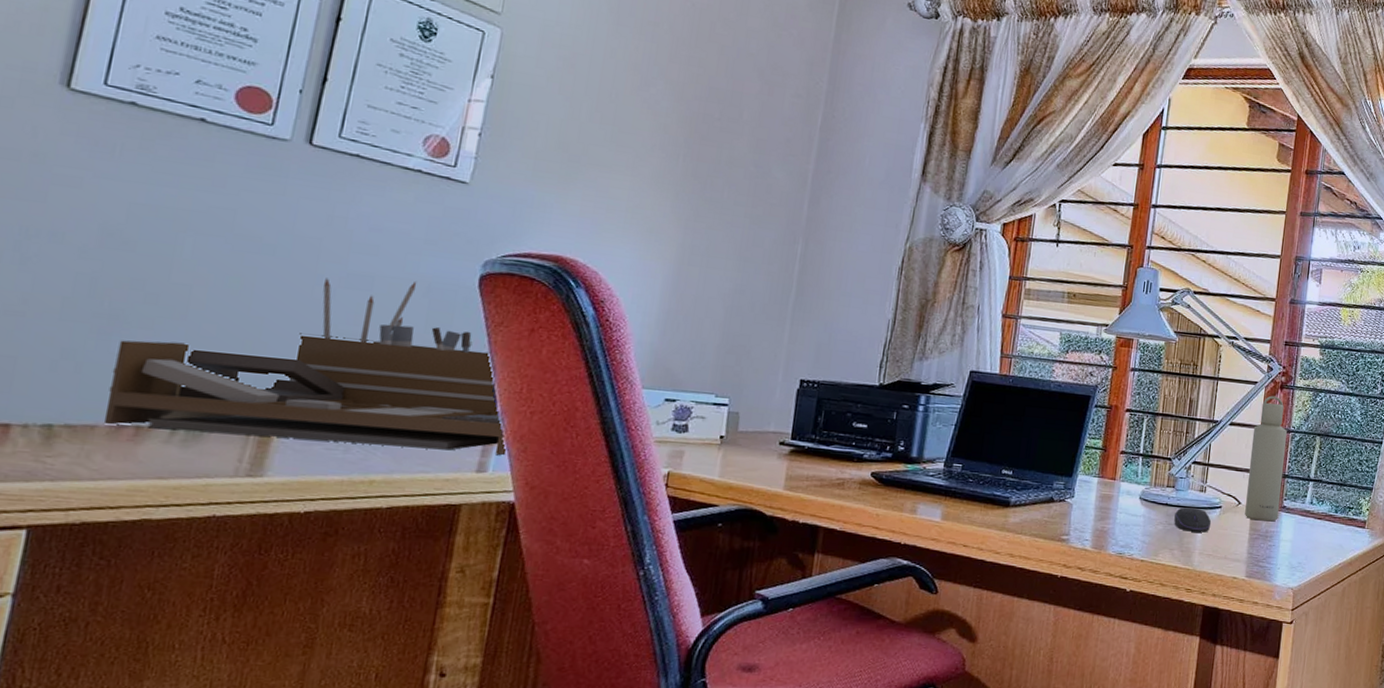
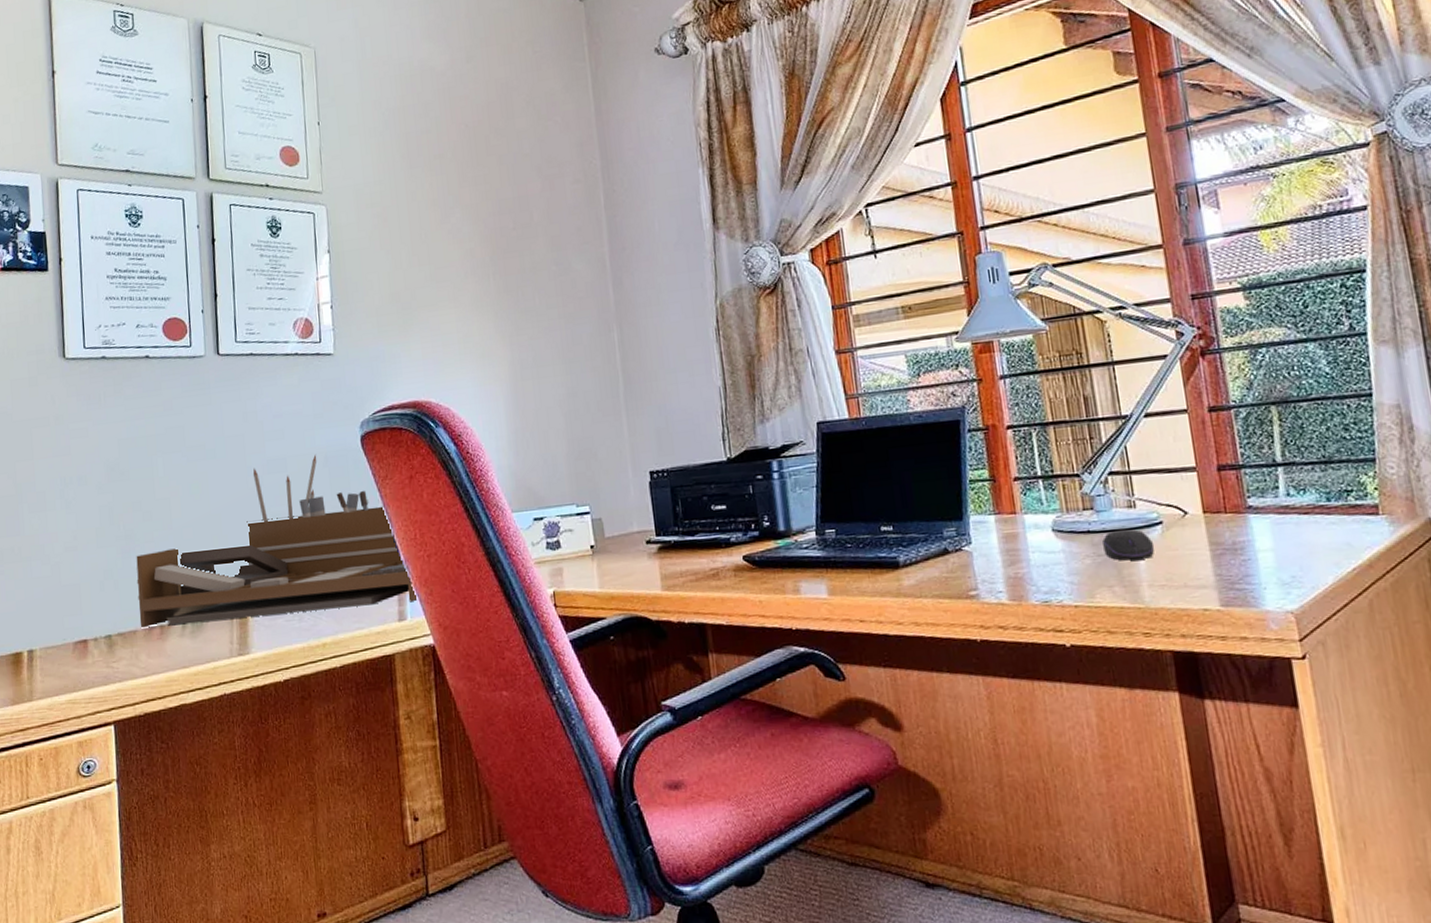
bottle: present [1245,395,1287,522] -> none [1178,367,1246,532]

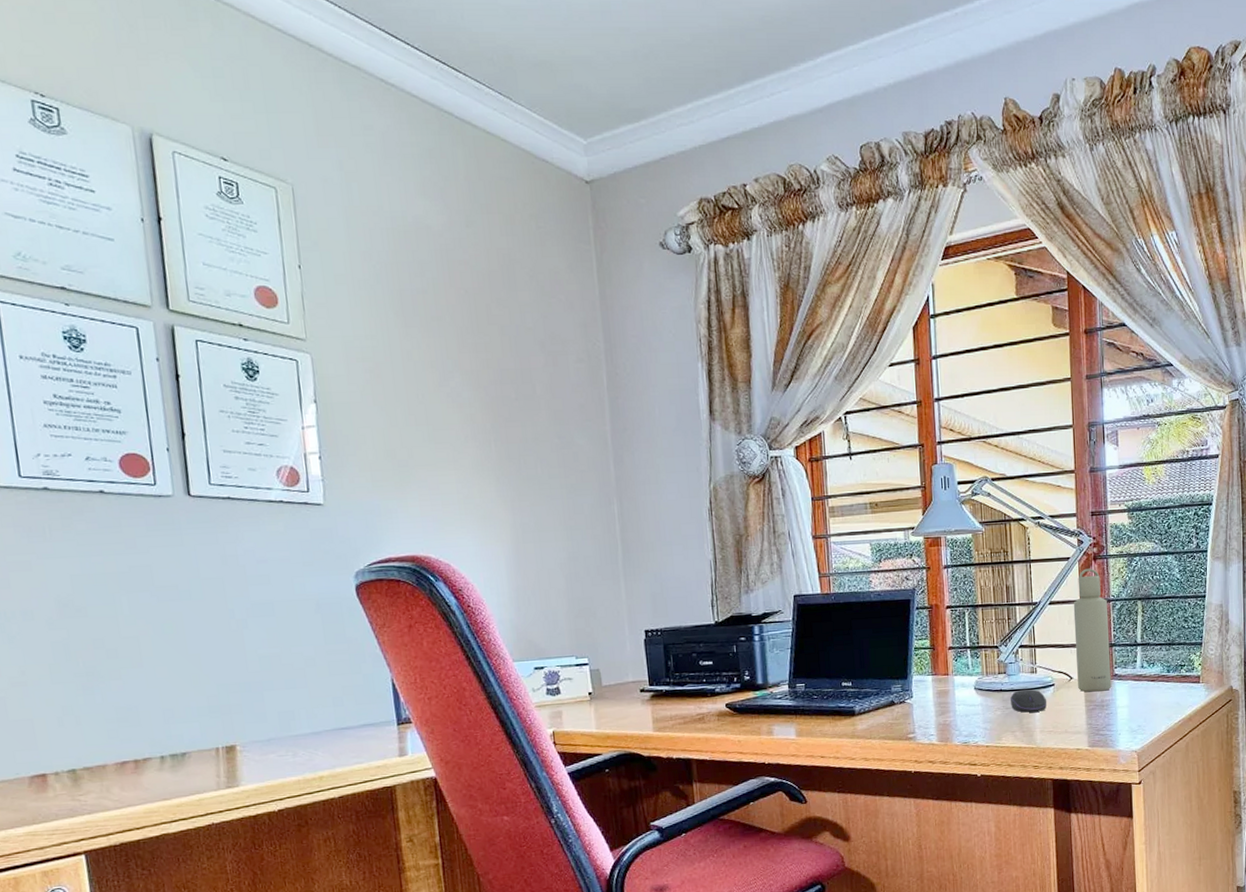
desk organizer: present [136,455,418,629] -> none [100,601,419,763]
bottle: none [1178,367,1246,532] -> present [1073,568,1112,692]

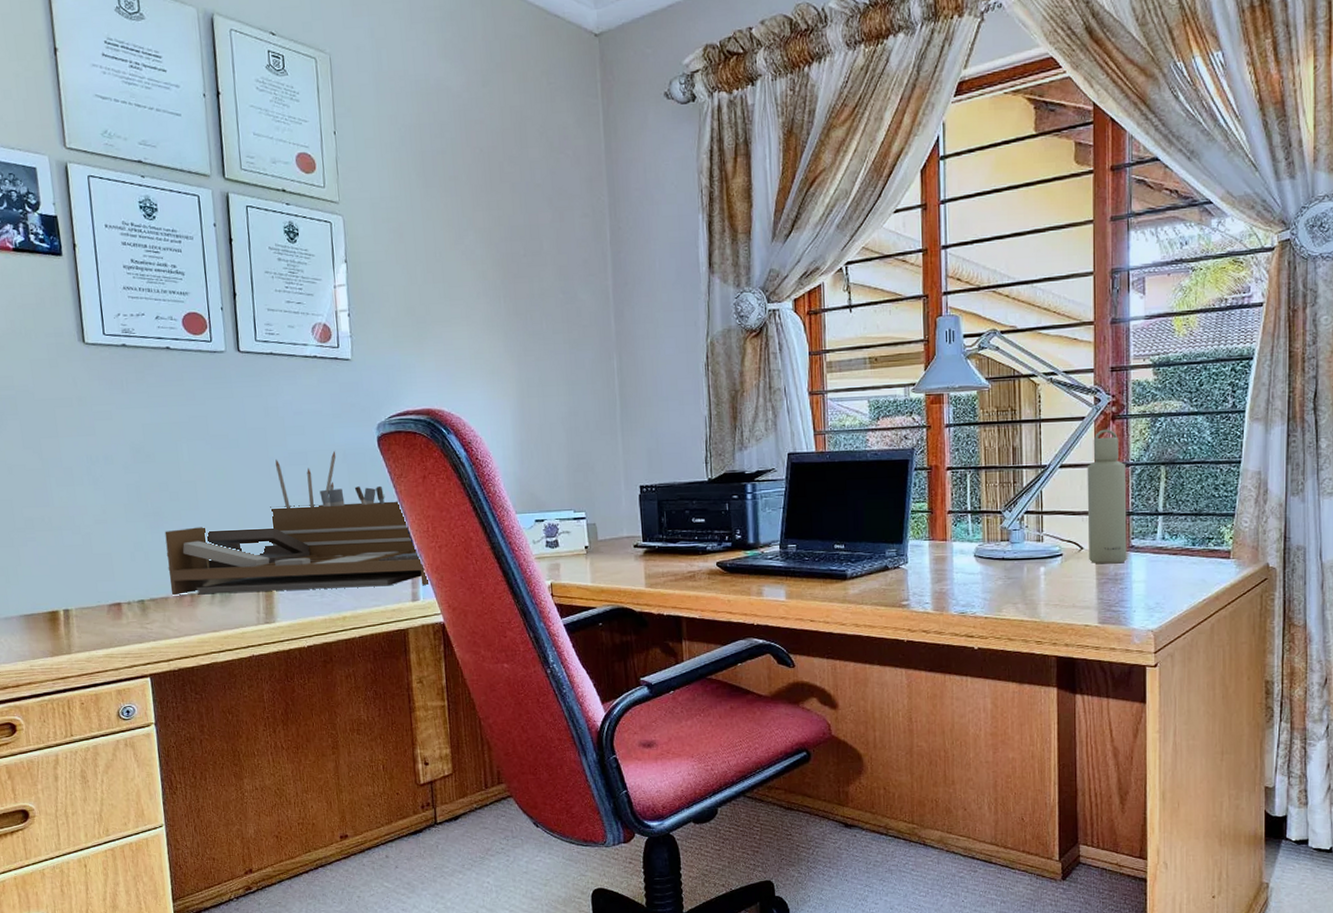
desk organizer: none [100,601,419,763] -> present [164,451,430,596]
computer mouse: present [1011,689,1047,713] -> none [1013,558,1054,584]

